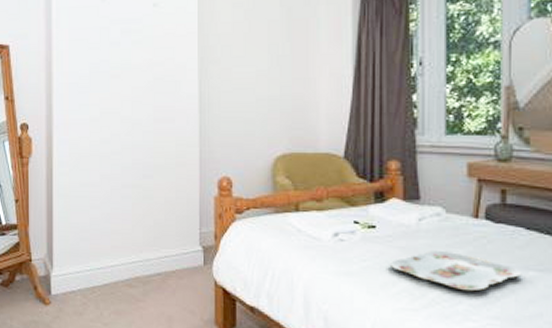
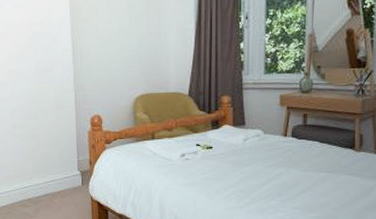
serving tray: present [390,251,522,292] -> none [223,163,316,191]

